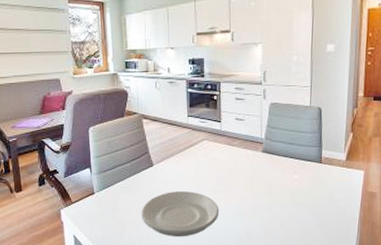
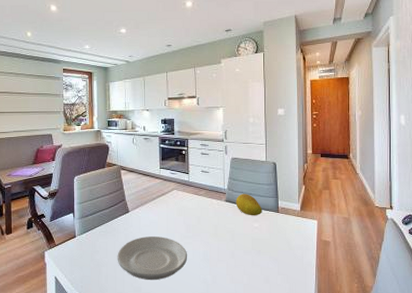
fruit: none [274,143,304,168] -> present [236,194,262,216]

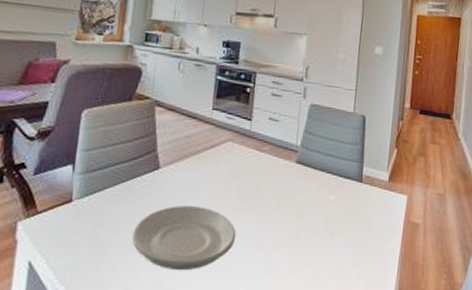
fruit: present [236,194,262,216] -> none [309,154,342,185]

